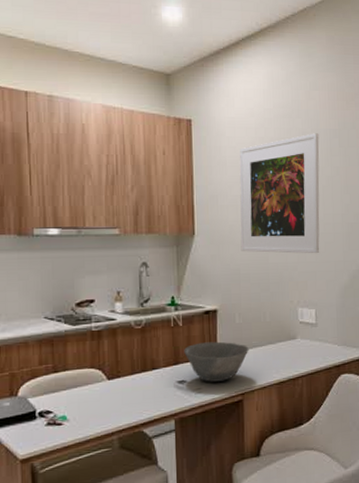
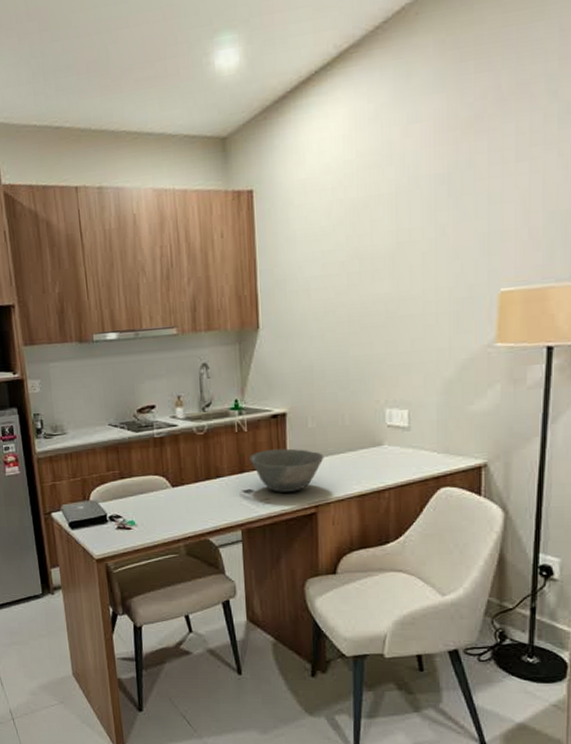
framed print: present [239,133,320,254] -> none [312,182,419,345]

